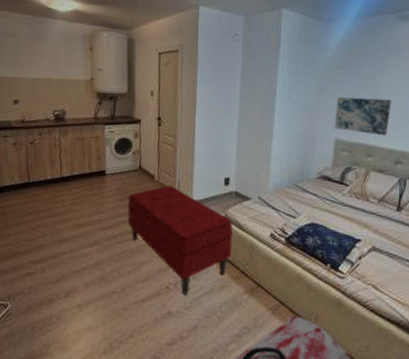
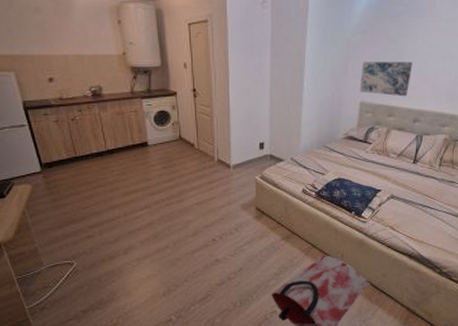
bench: present [127,185,233,295] -> none [171,152,269,245]

